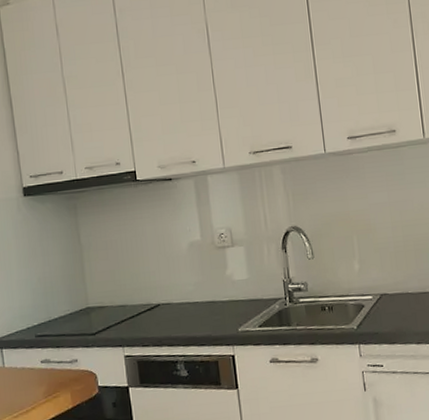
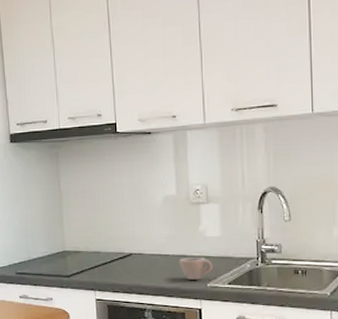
cup: none [208,302,243,326] -> present [178,257,212,280]

